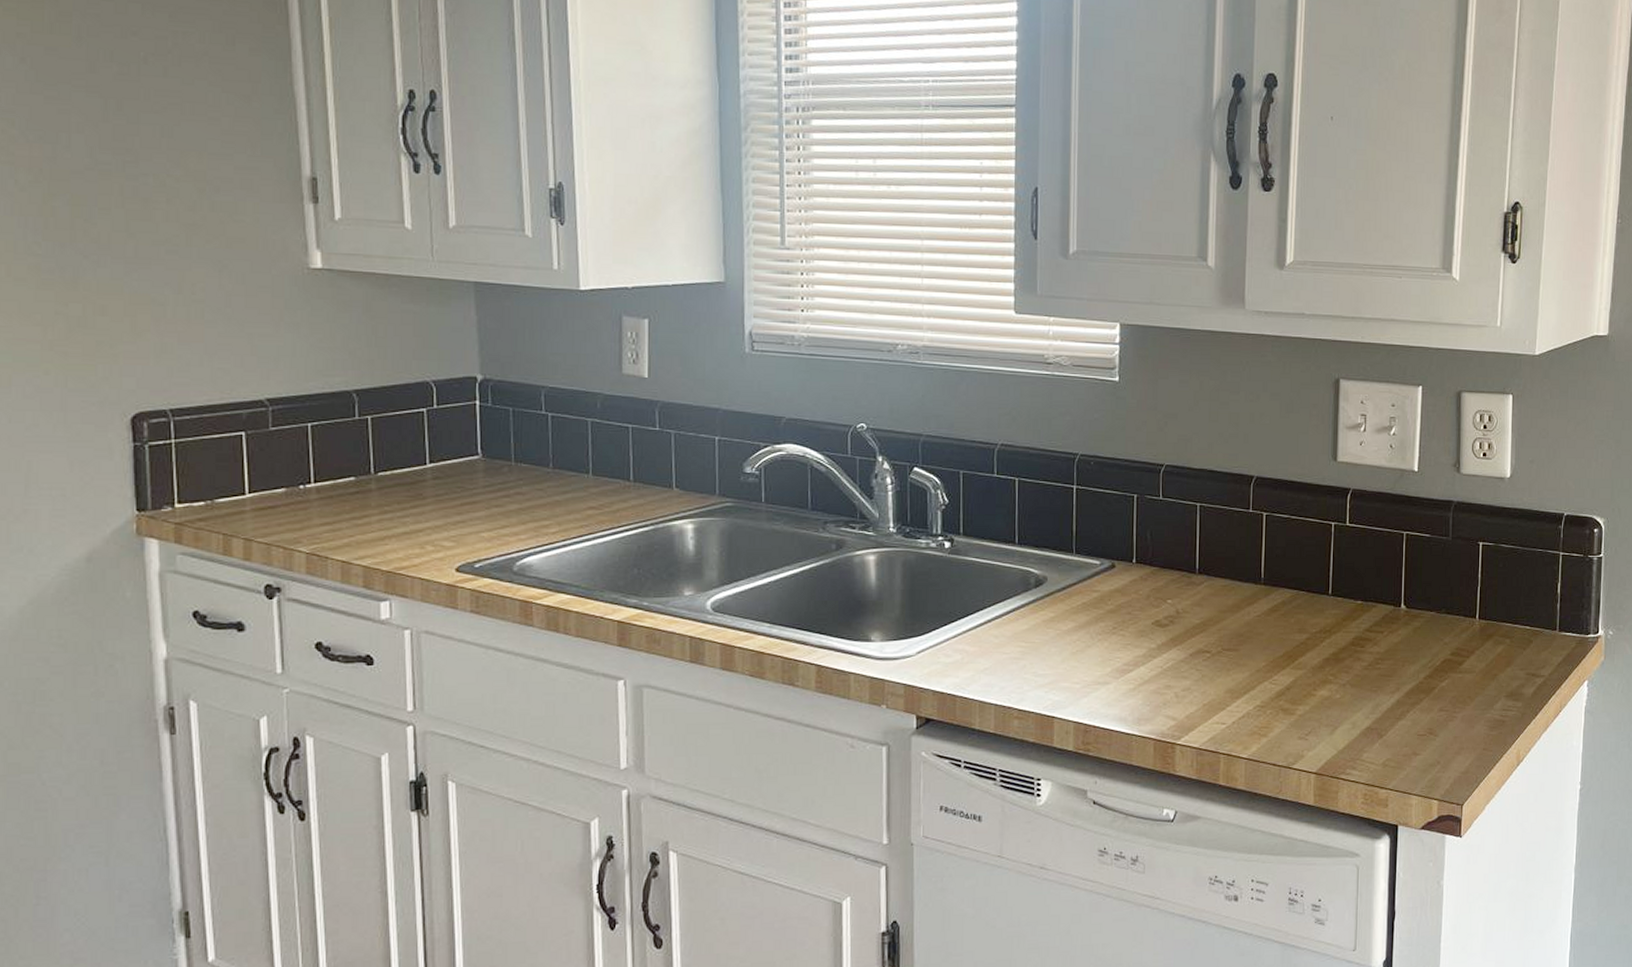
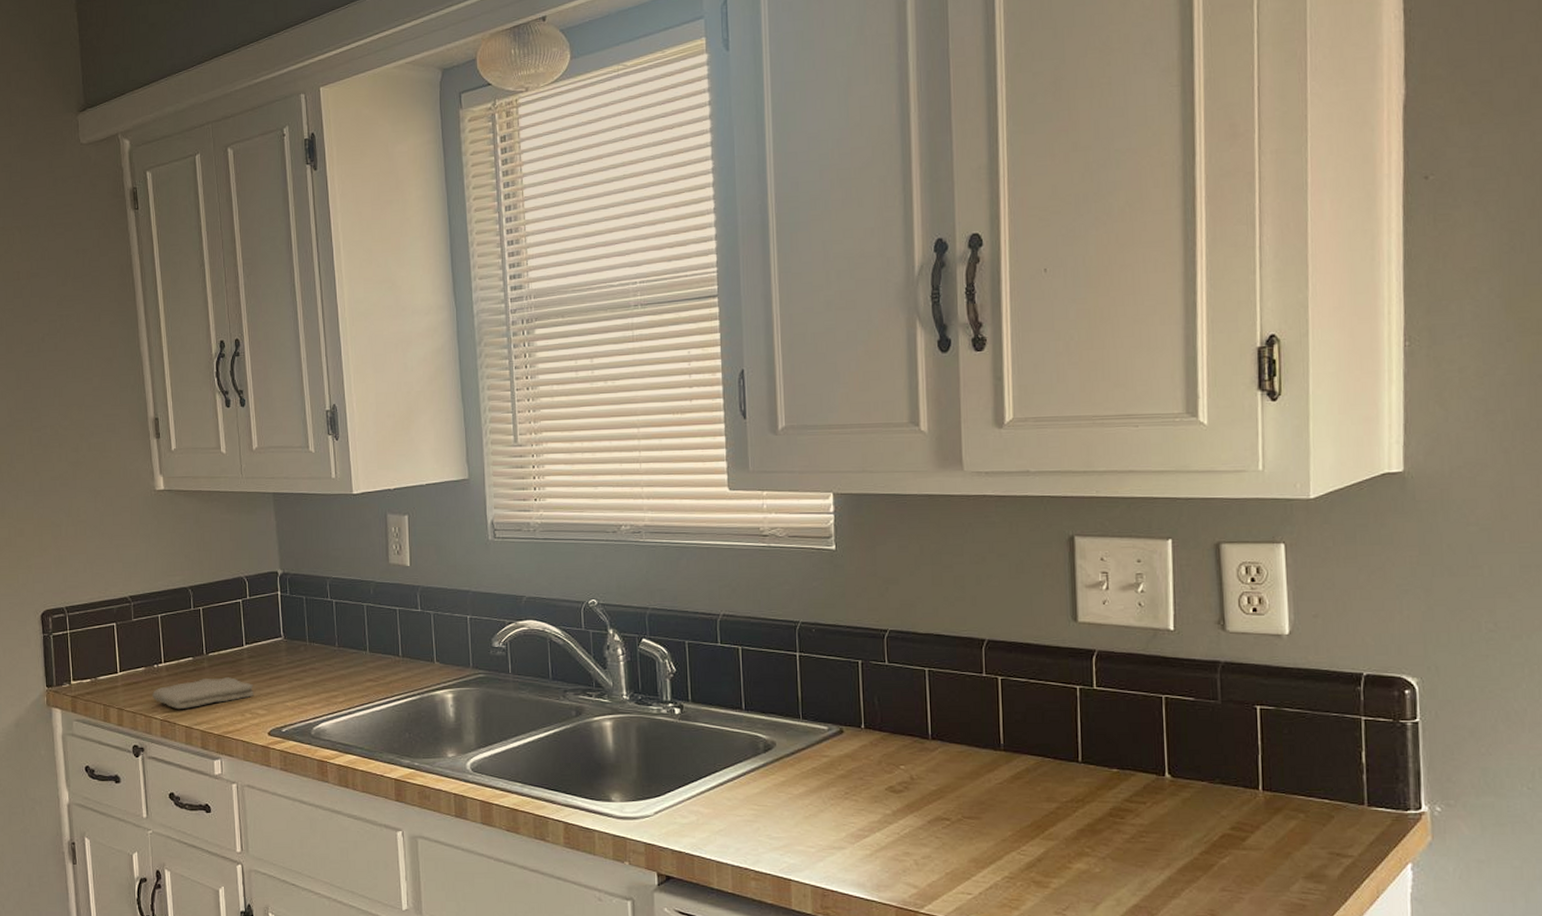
washcloth: none [295,502,438,541] -> present [152,677,254,710]

